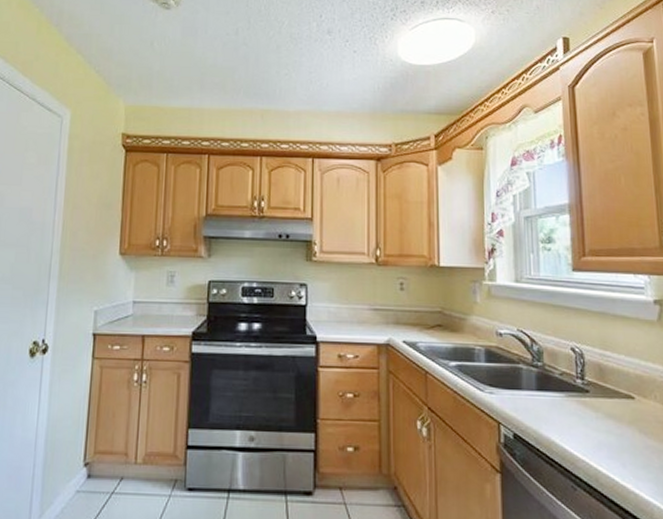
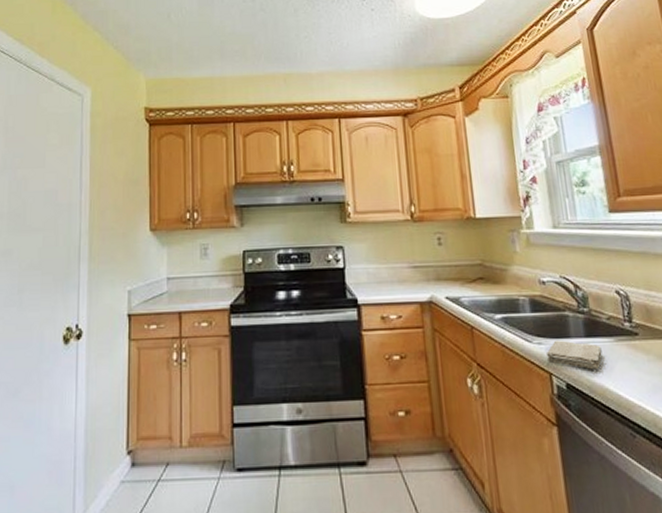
washcloth: none [496,391,552,423] -> present [545,340,603,370]

